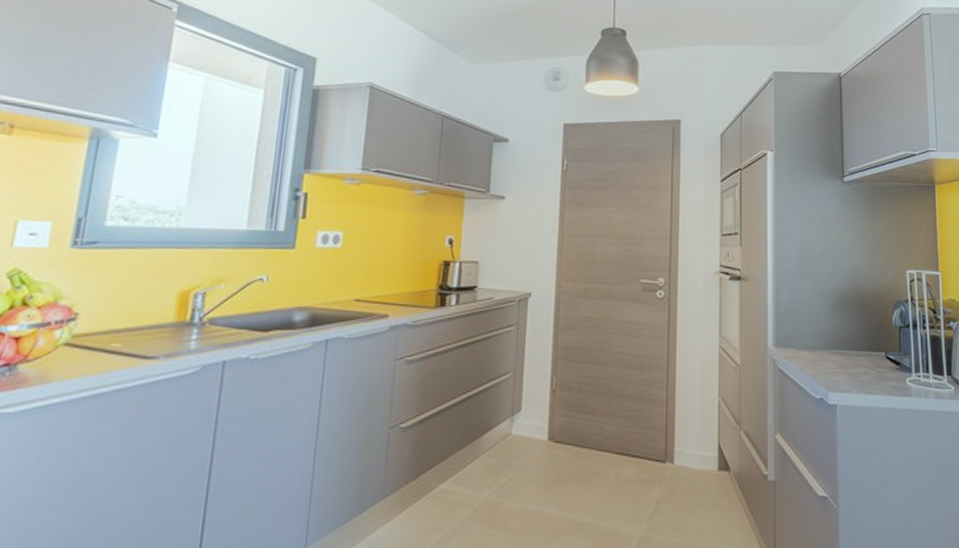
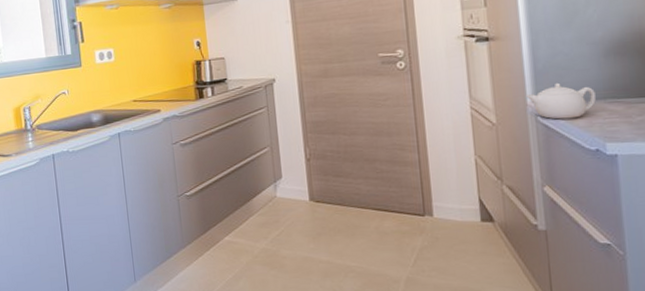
teapot: none [767,329,823,366] -> present [525,82,596,120]

